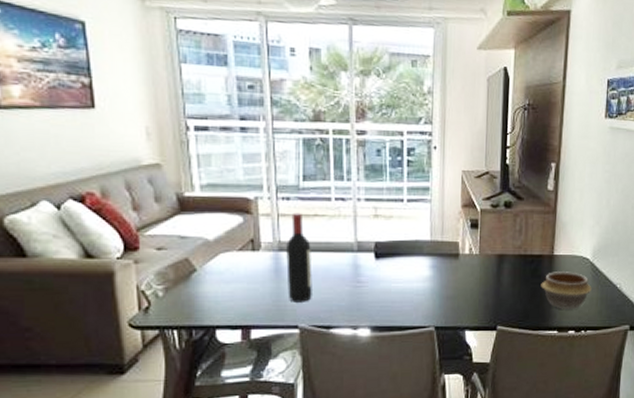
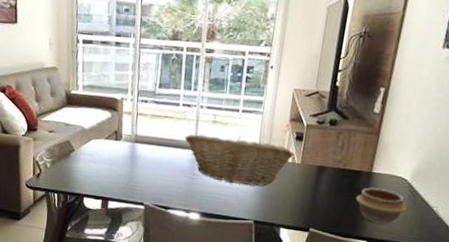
wine bottle: present [286,213,312,302] -> none [138,113,160,186]
fruit basket: none [341,228,471,287] -> present [184,134,295,186]

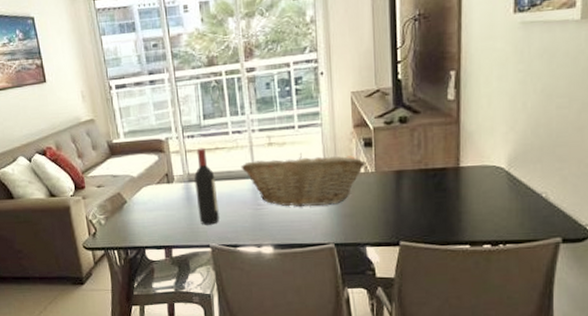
wine bottle: none [138,113,160,186] -> present [194,147,219,225]
bowl: present [355,187,407,224] -> none [446,183,509,223]

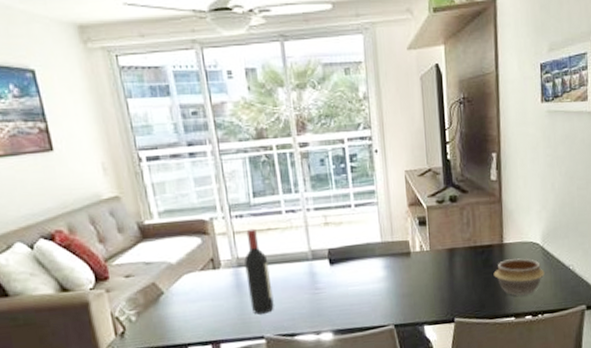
fruit basket: present [241,152,366,208] -> none [296,232,421,290]
bowl: none [446,183,509,223] -> present [493,258,545,296]

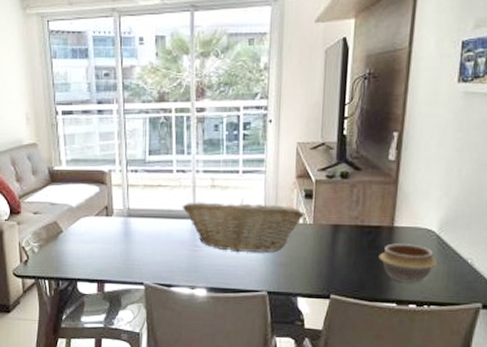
wine bottle: present [244,228,274,314] -> none [134,183,156,262]
fruit basket: none [296,232,421,290] -> present [182,198,305,253]

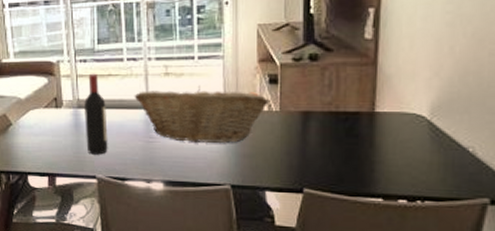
wine bottle: none [134,183,156,262] -> present [84,73,108,155]
bowl: present [378,243,437,283] -> none [358,131,430,175]

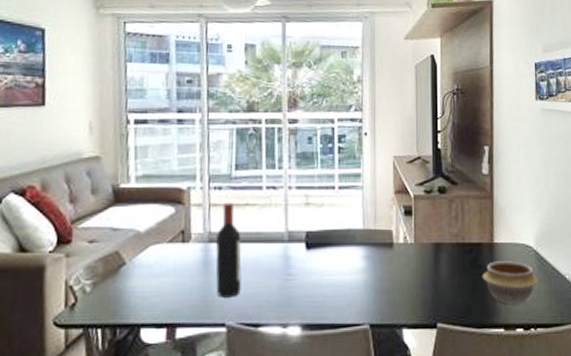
fruit basket: present [134,85,270,144] -> none [272,216,406,280]
bowl: none [358,131,430,175] -> present [482,261,538,304]

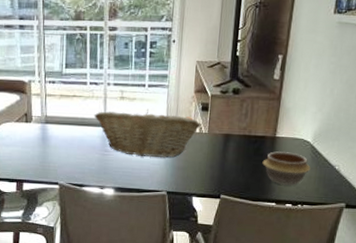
wine bottle: present [215,202,242,298] -> none [51,93,70,165]
fruit basket: none [272,216,406,280] -> present [94,109,202,158]

